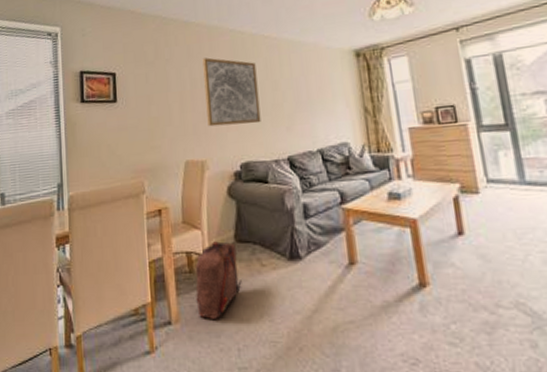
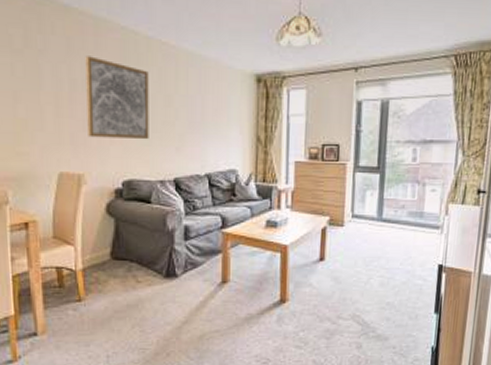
backpack: present [195,241,242,319] -> none [65,258,115,330]

